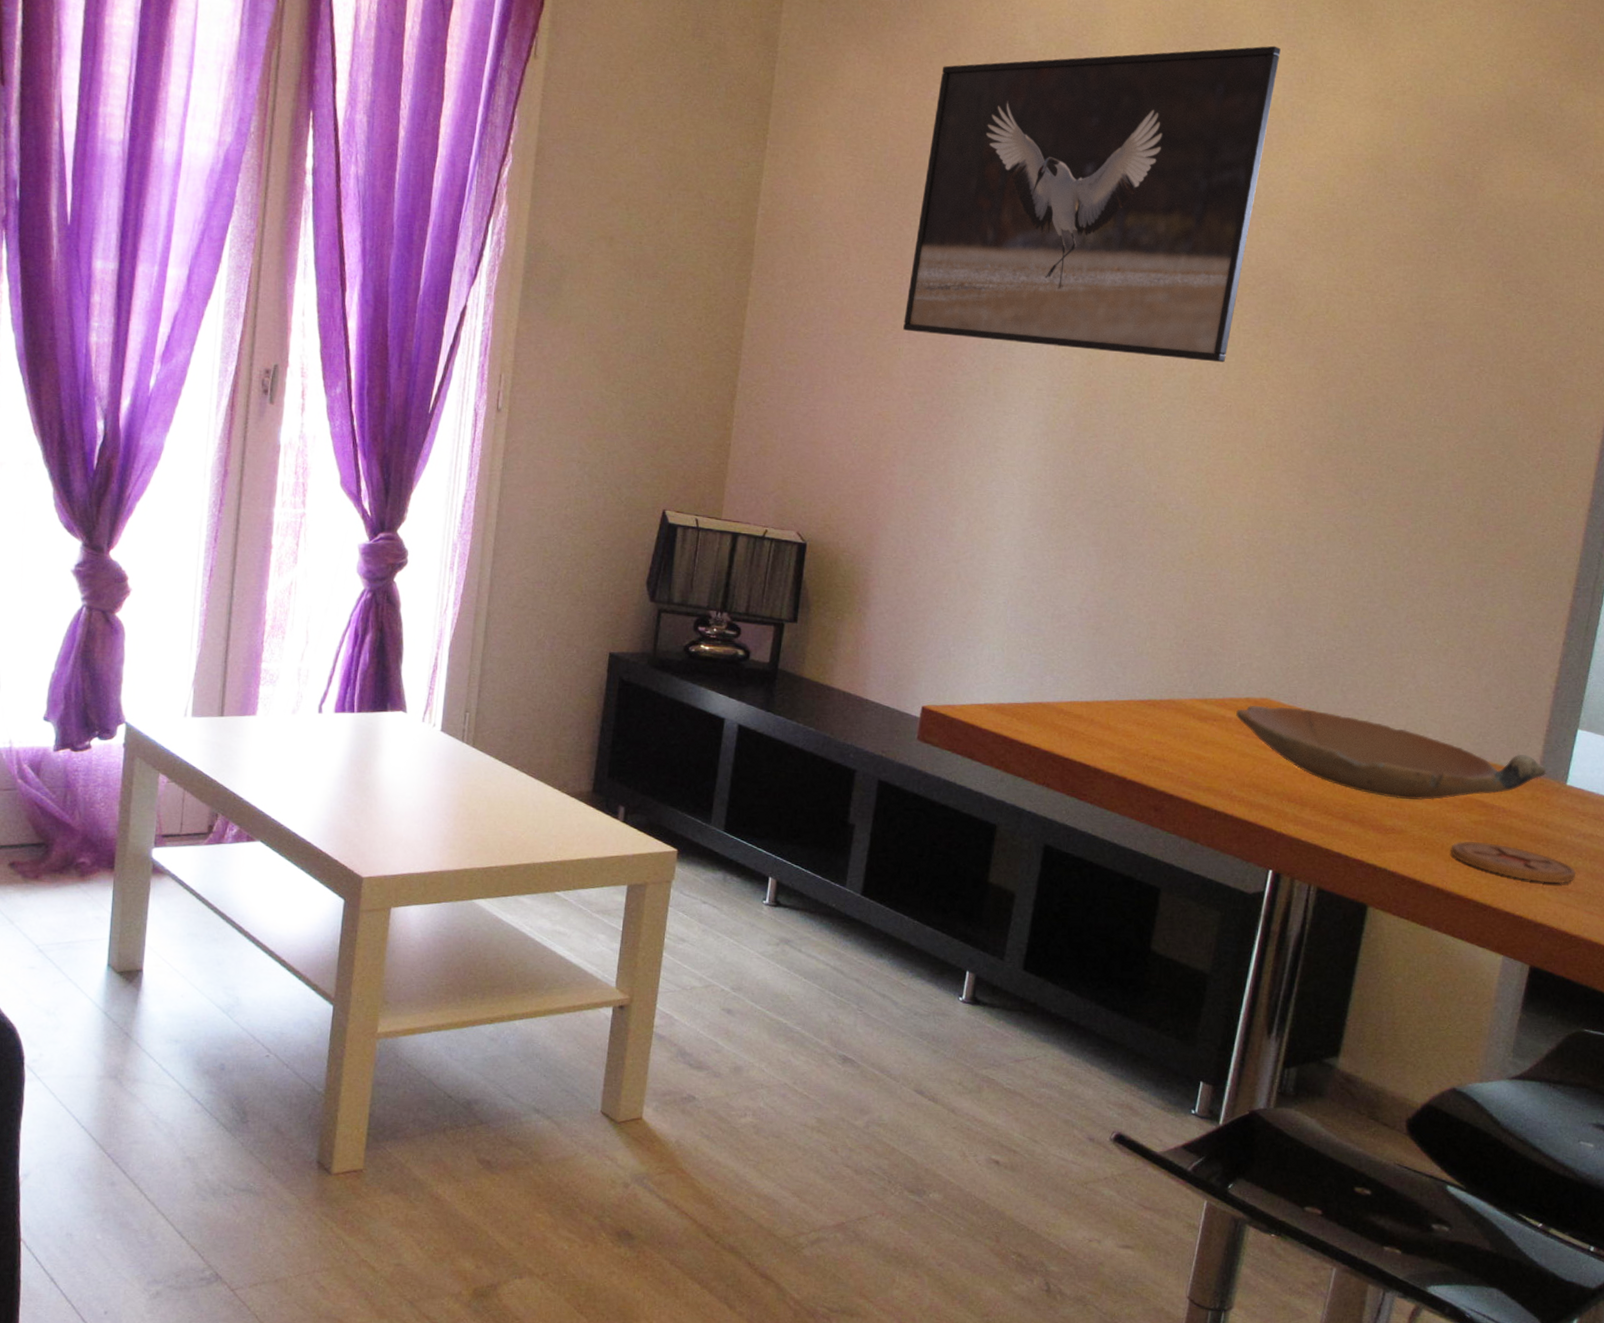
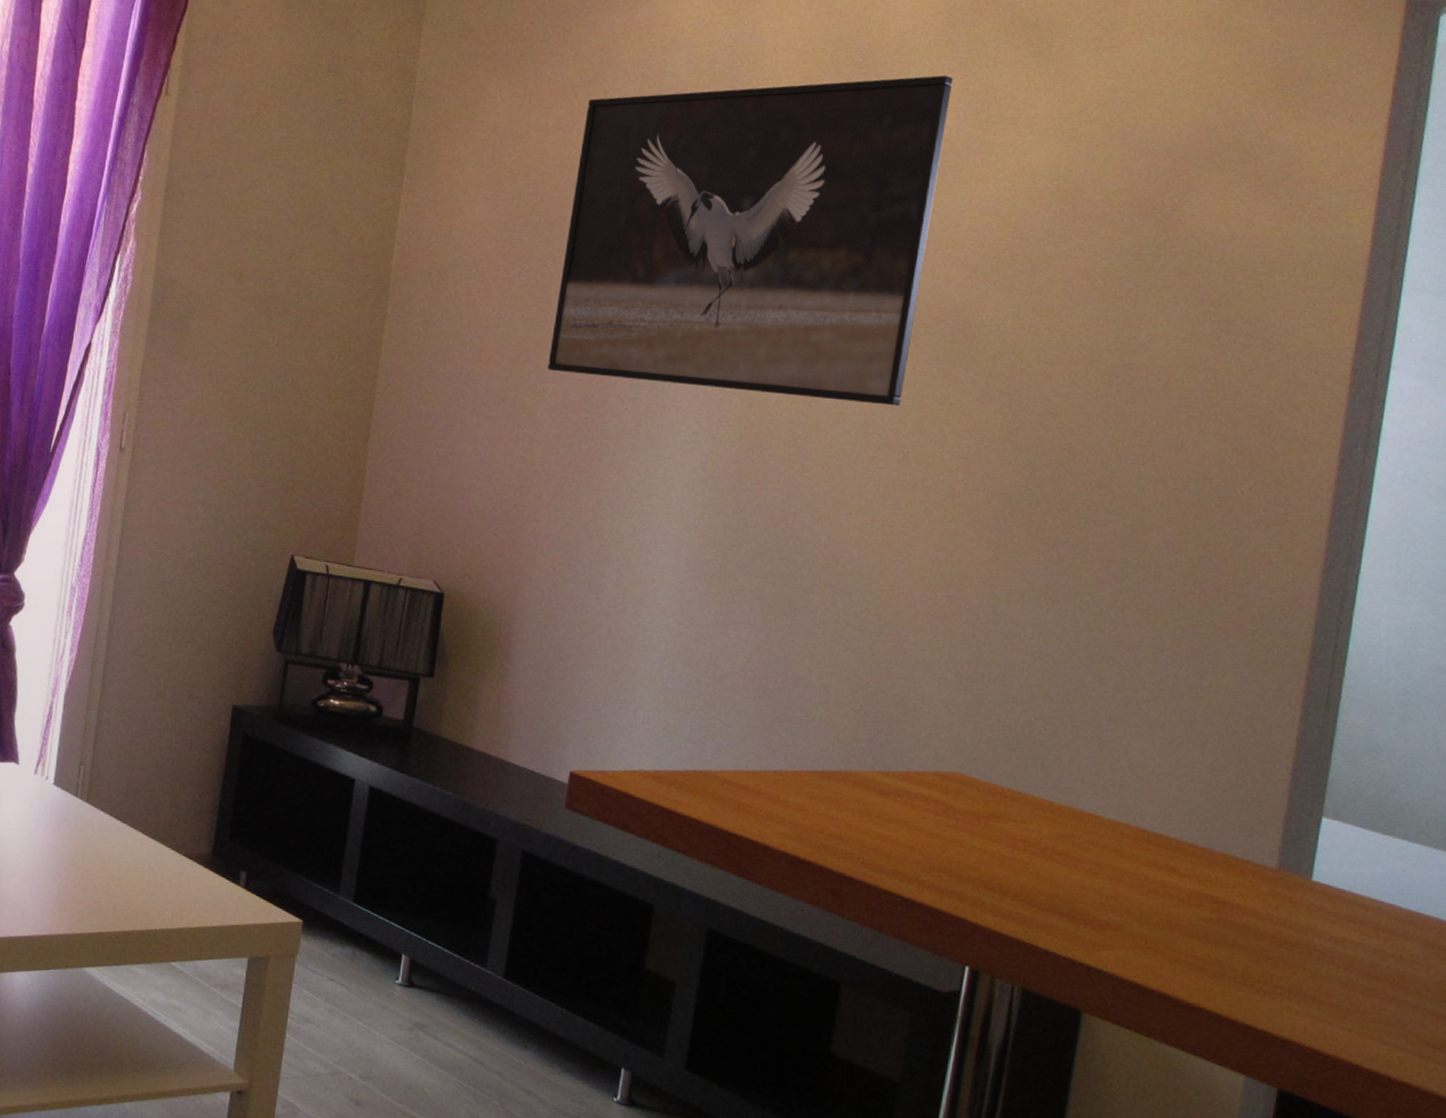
bowl: present [1236,705,1547,800] -> none [923,779,1287,893]
coaster: present [1450,841,1576,884] -> none [1177,941,1328,995]

